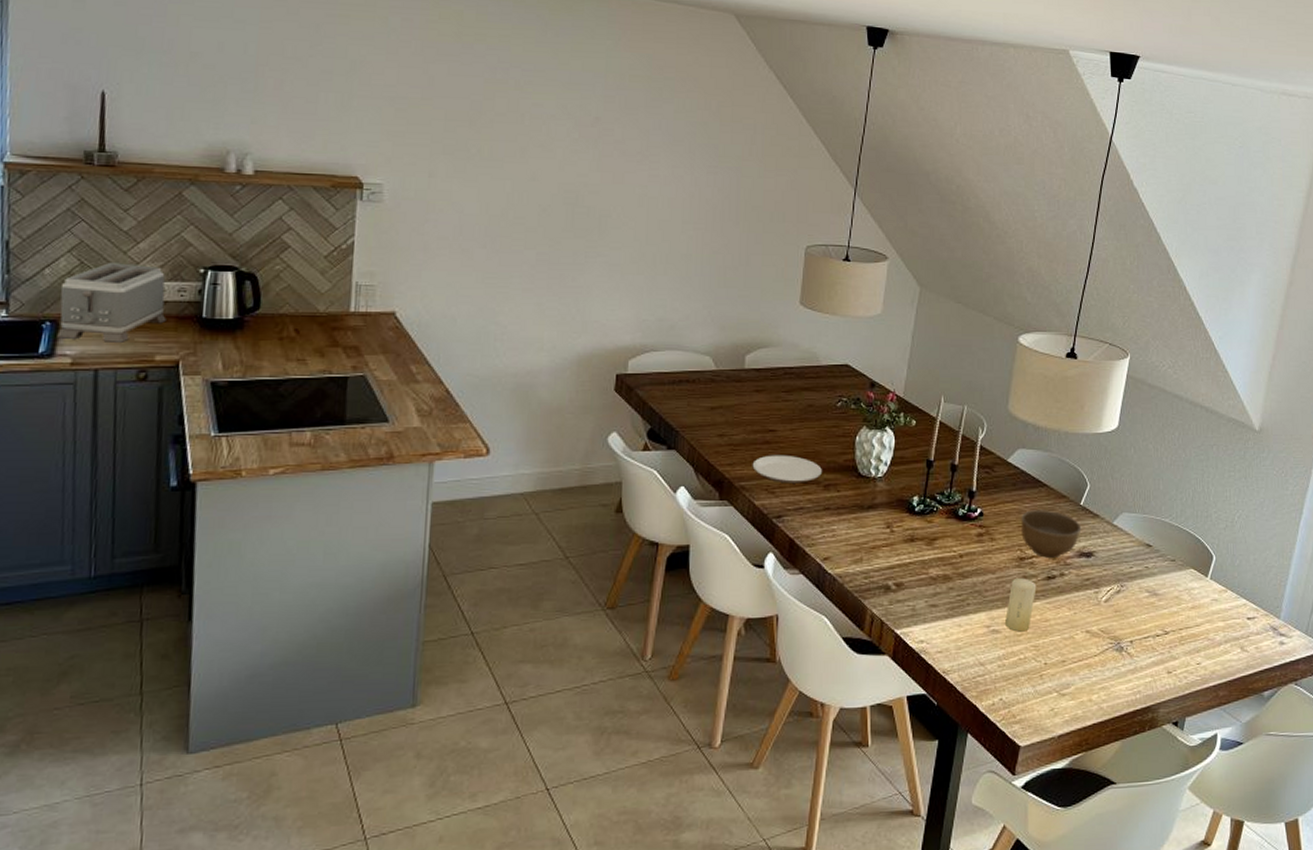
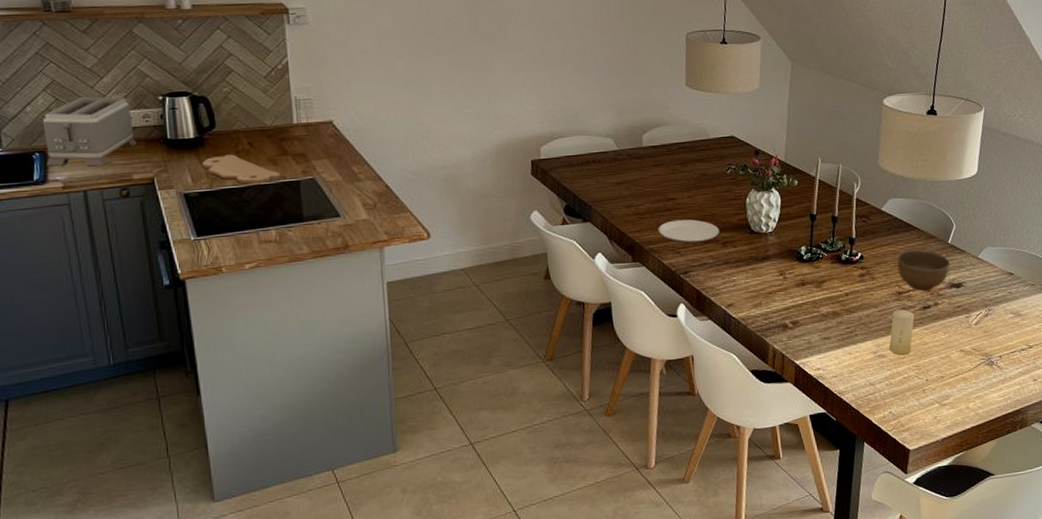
cutting board: none [237,341,327,378] -> present [202,154,281,185]

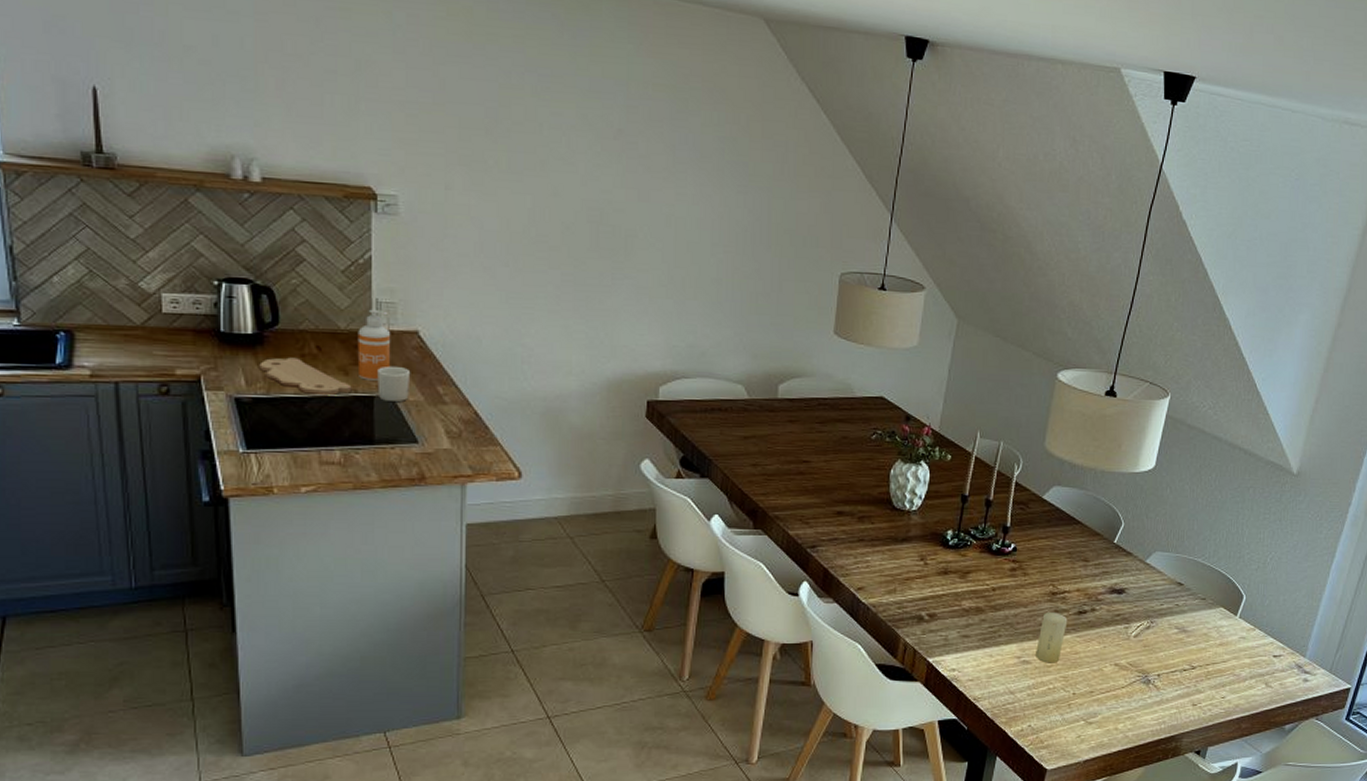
toaster: present [42,97,137,167] -> none [71,272,183,355]
soap dispenser: none [282,106,312,168] -> present [357,309,391,381]
mug: none [301,152,330,185] -> present [377,365,411,403]
plate: present [658,219,719,244] -> none [786,485,856,515]
bowl: present [897,249,951,291] -> none [1054,547,1114,593]

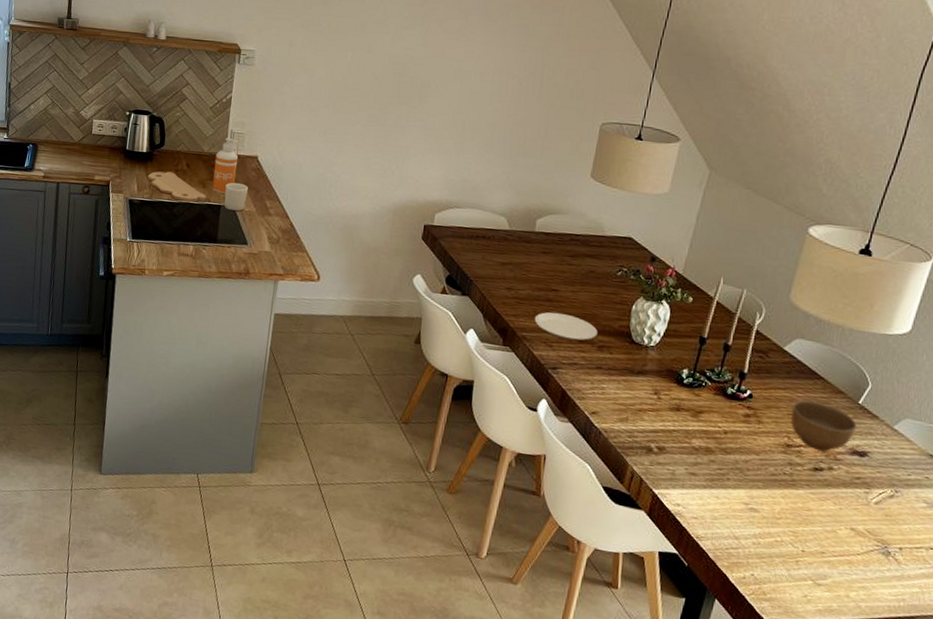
plate: none [786,485,856,515] -> present [534,311,598,342]
candle: present [1036,612,1068,663] -> none [764,463,802,516]
bowl: none [1054,547,1114,593] -> present [790,400,858,451]

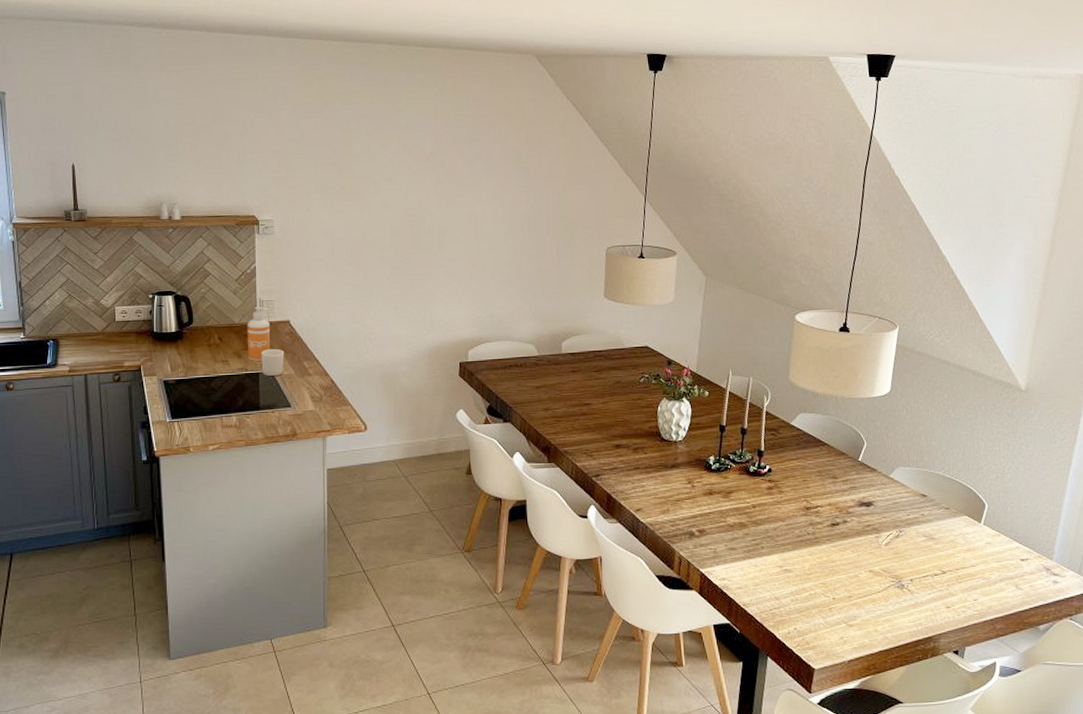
cutting board: present [147,171,207,203] -> none [180,347,244,375]
plate: present [534,311,598,342] -> none [573,424,631,448]
bowl: present [790,400,858,451] -> none [806,465,861,507]

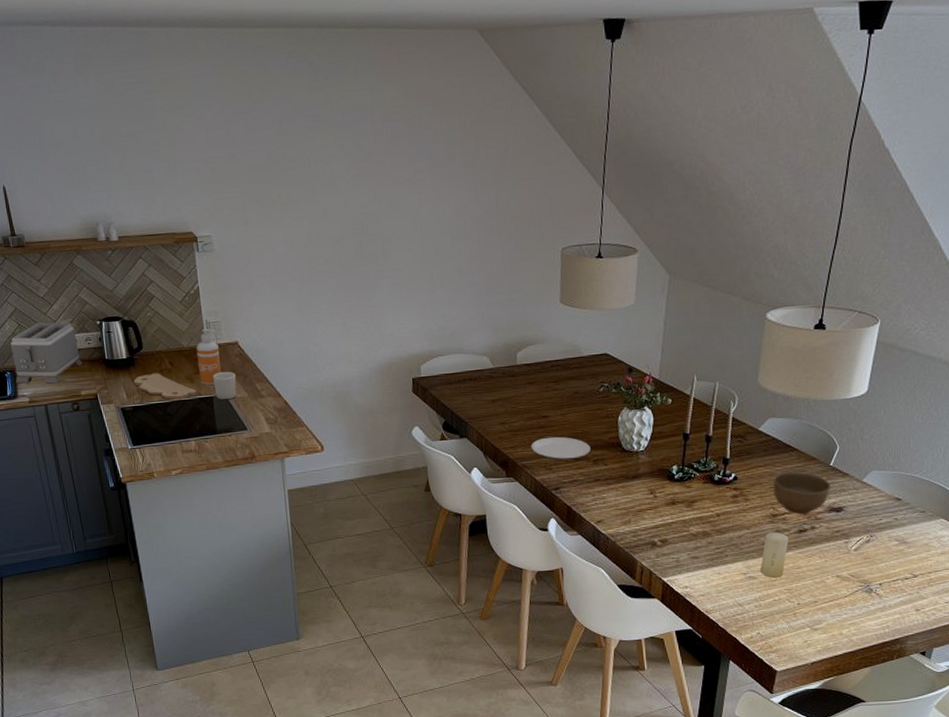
toaster: none [57,294,129,354] -> present [10,322,83,384]
cutting board: none [180,347,244,375] -> present [133,373,198,401]
plate: none [573,424,631,448] -> present [531,436,591,461]
candle: none [796,525,823,571] -> present [760,532,789,578]
bowl: none [806,465,861,507] -> present [773,471,832,514]

